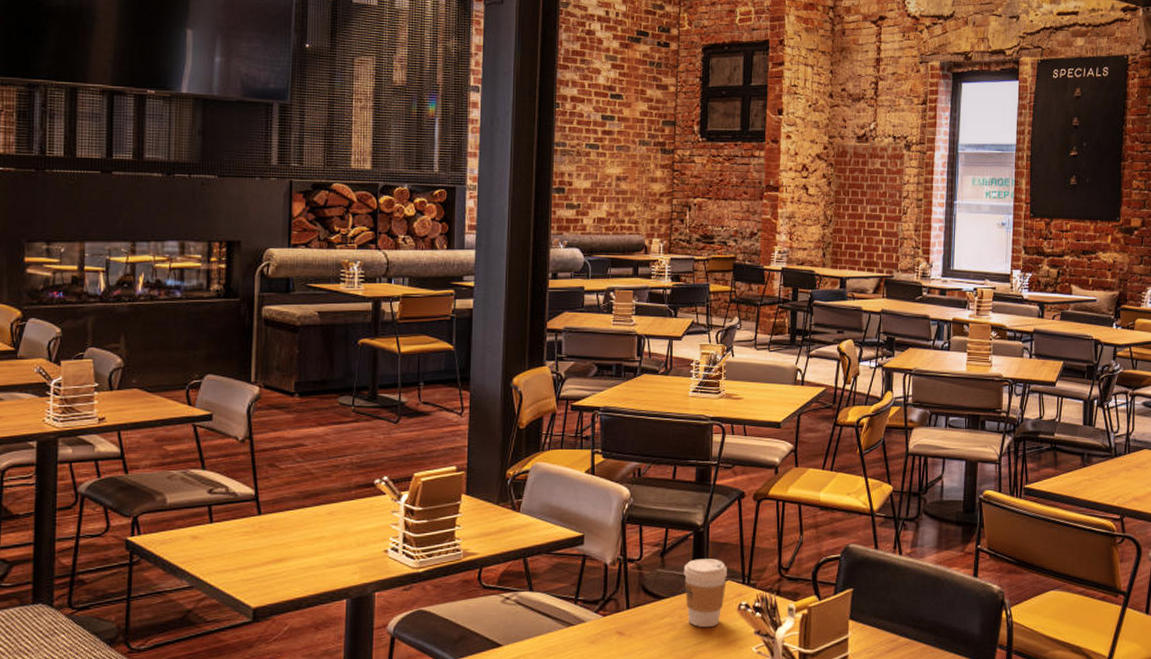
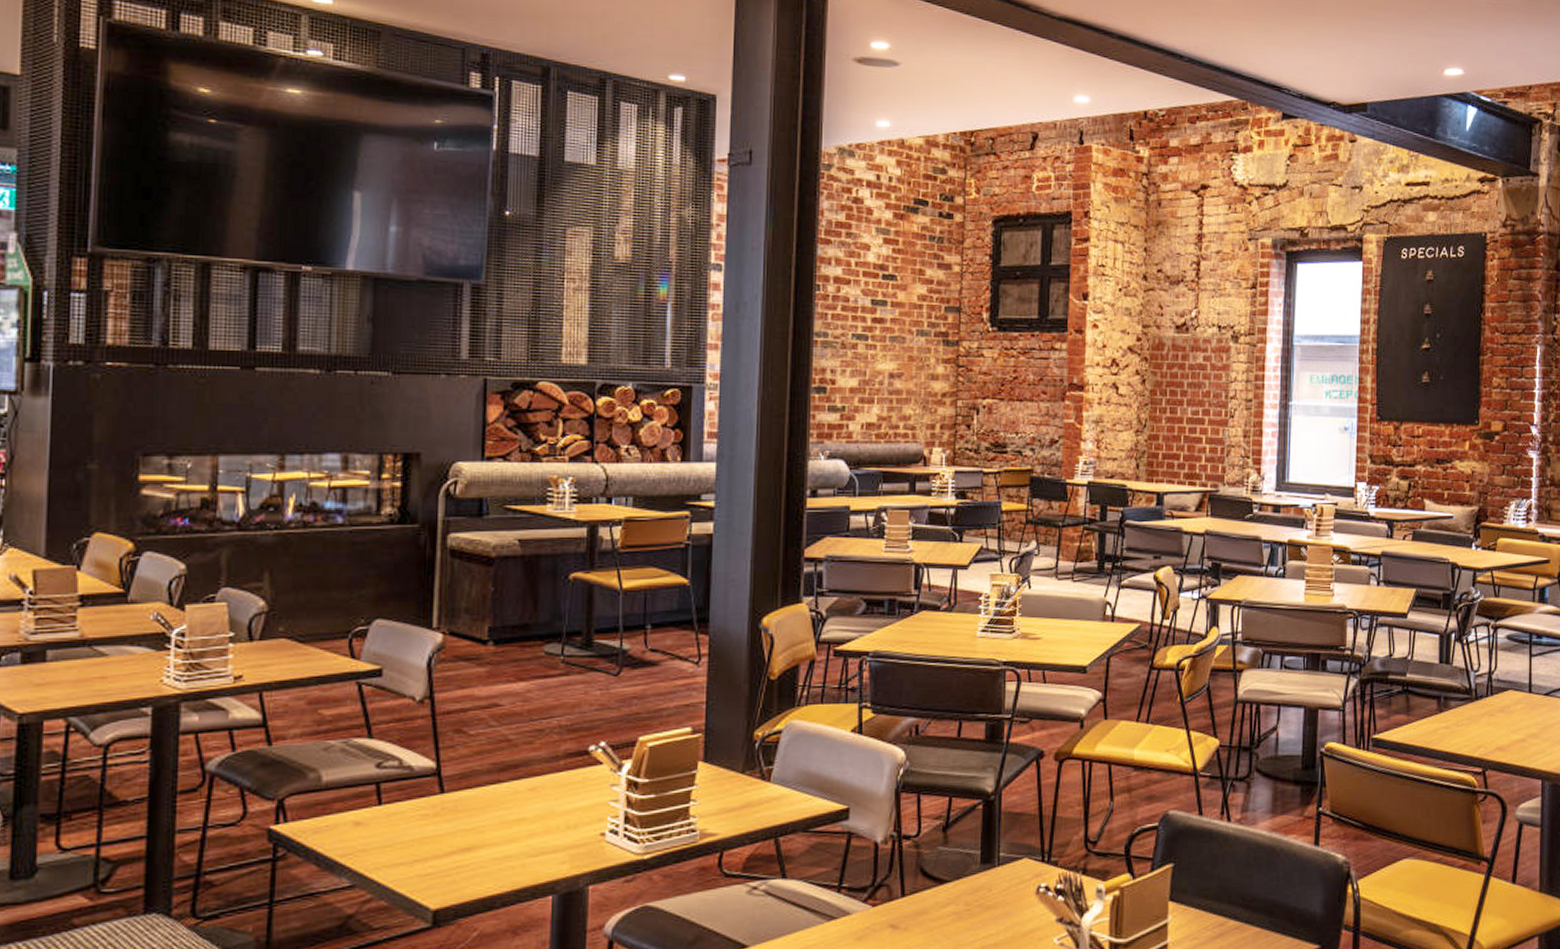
coffee cup: present [683,559,727,628] -> none [970,832,1023,917]

